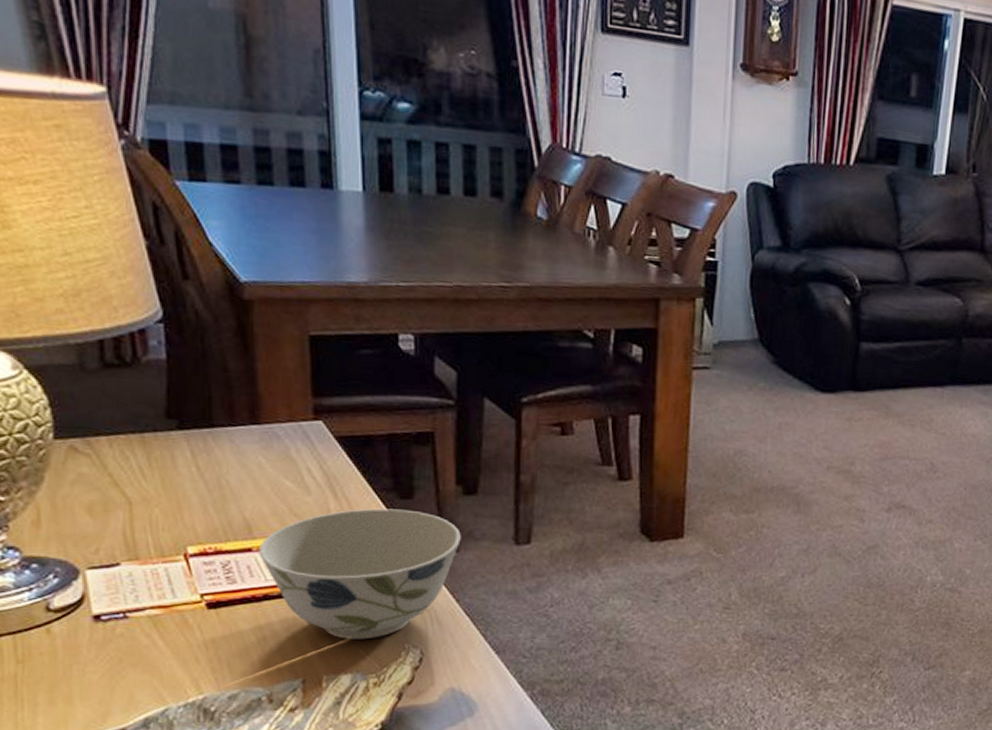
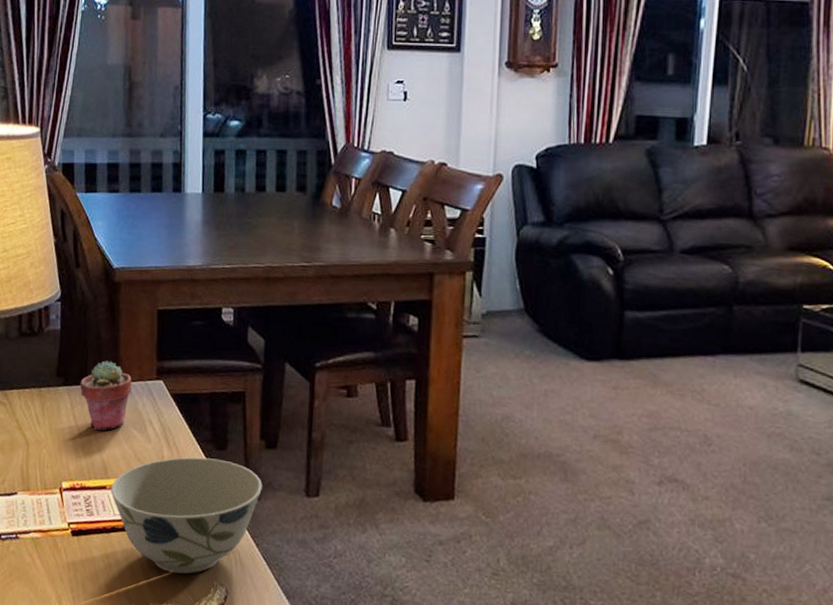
potted succulent: none [202,398,280,483] -> present [80,361,133,431]

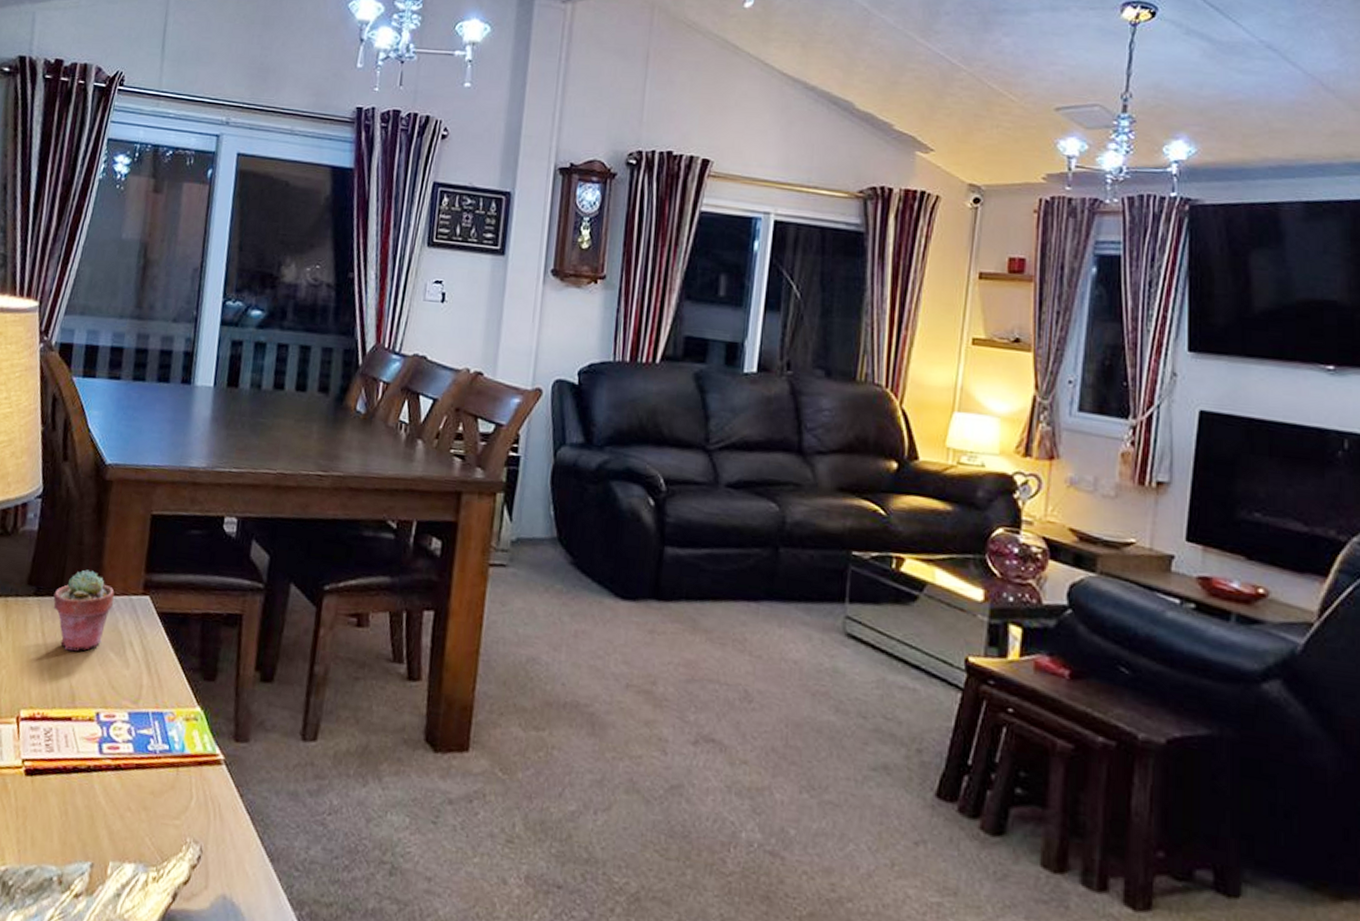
bowl: present [110,457,262,574] -> none [76,687,253,827]

